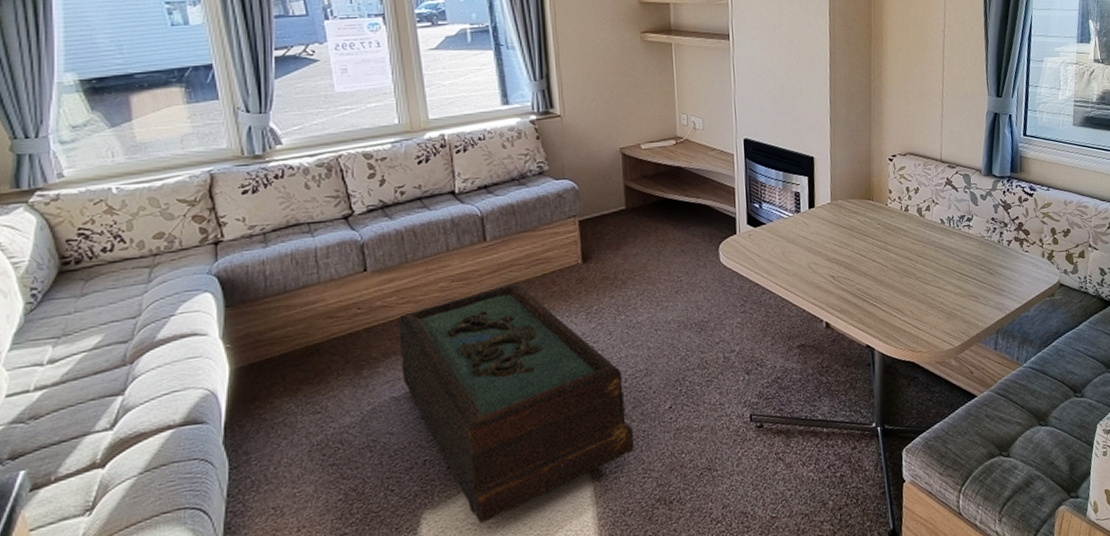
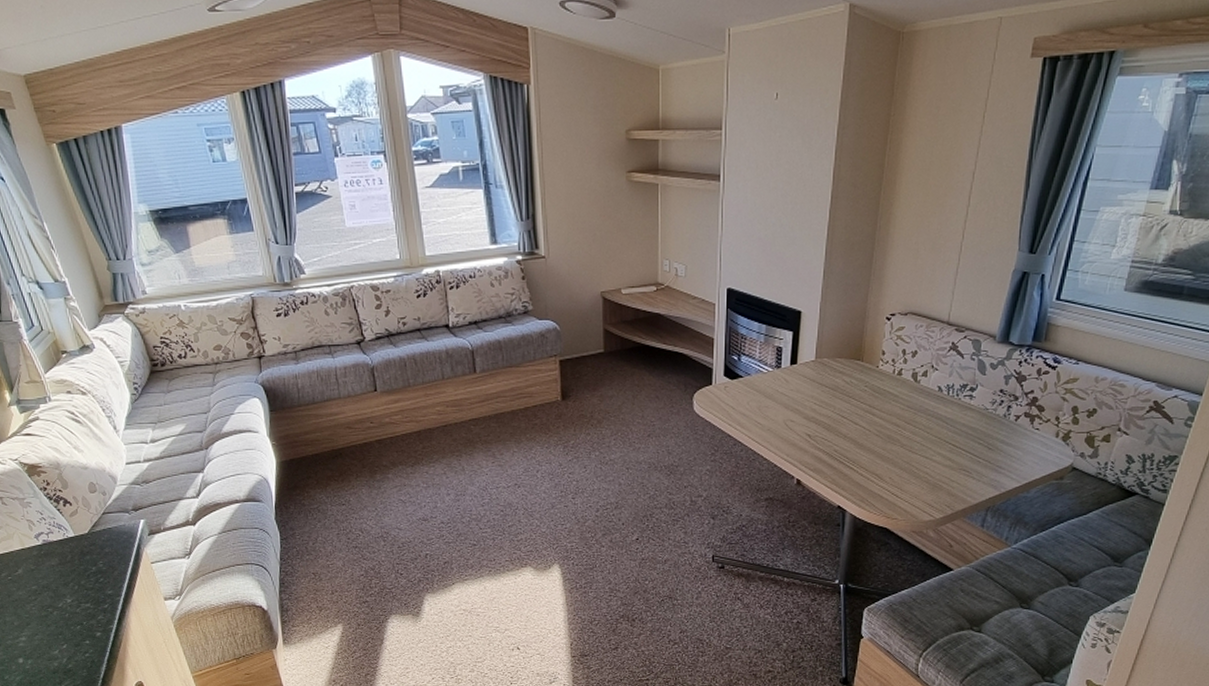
coffee table: present [398,284,635,523] -> none [403,414,603,611]

